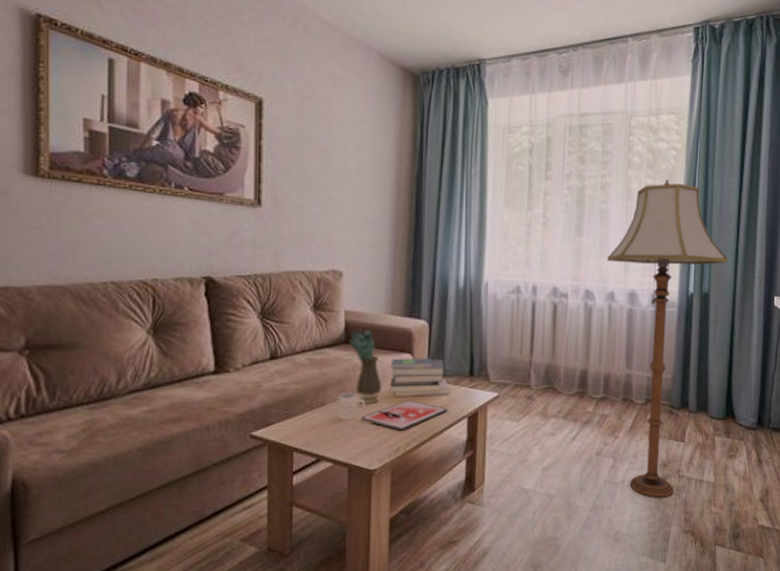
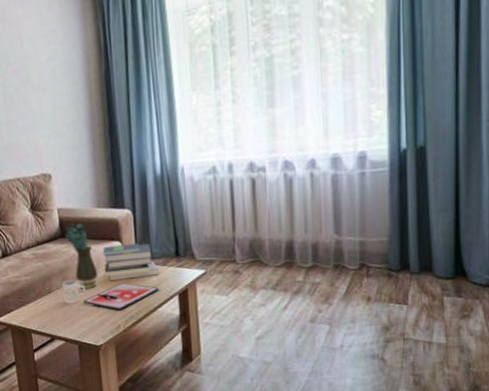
floor lamp: present [607,179,728,498] -> none [305,30,446,362]

